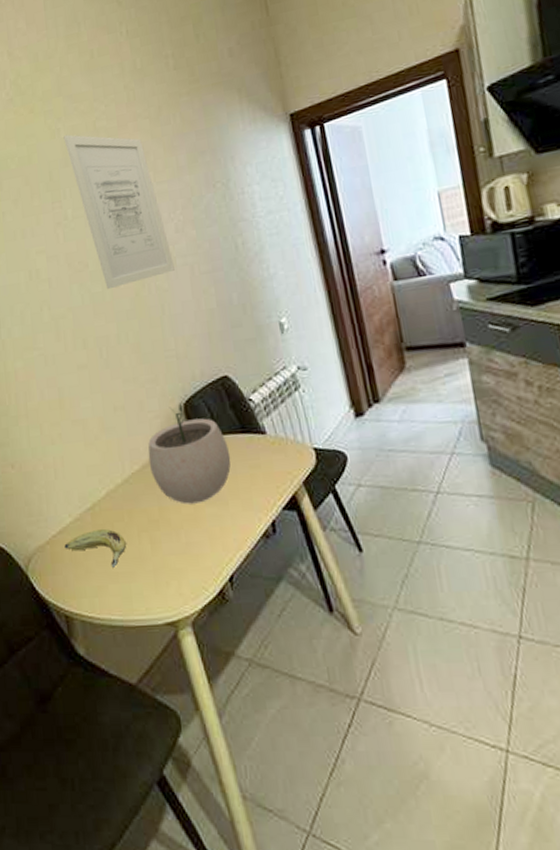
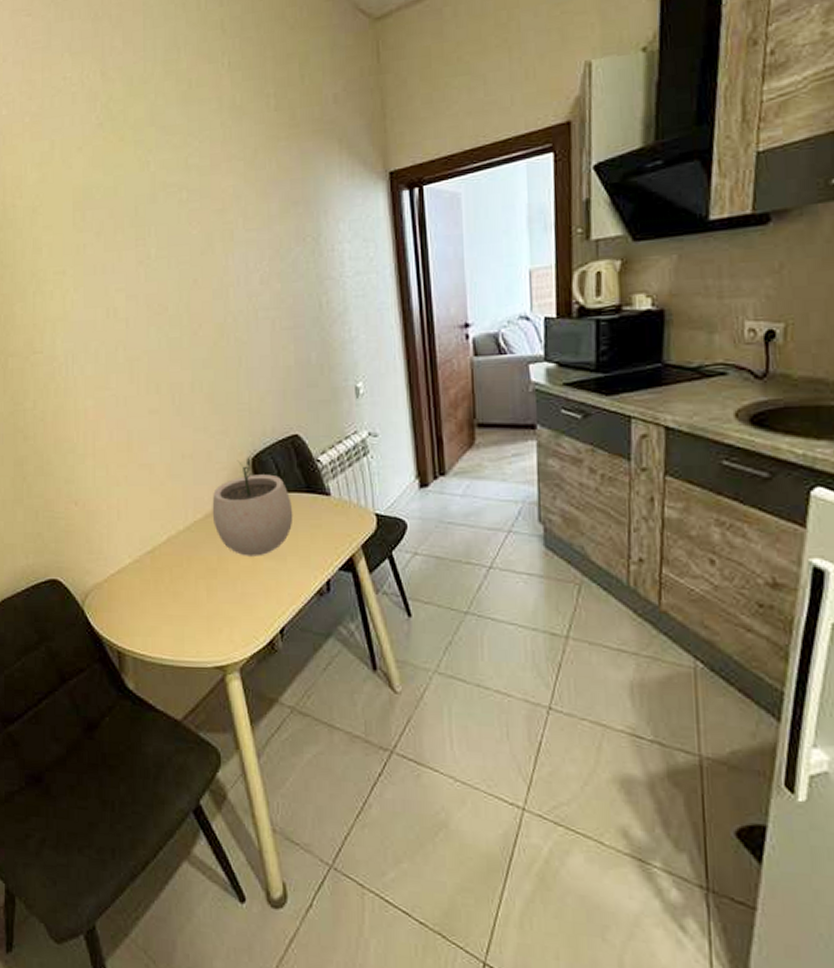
wall art: present [63,134,175,290] -> none [153,169,255,336]
fruit: present [64,528,126,567] -> none [122,572,182,610]

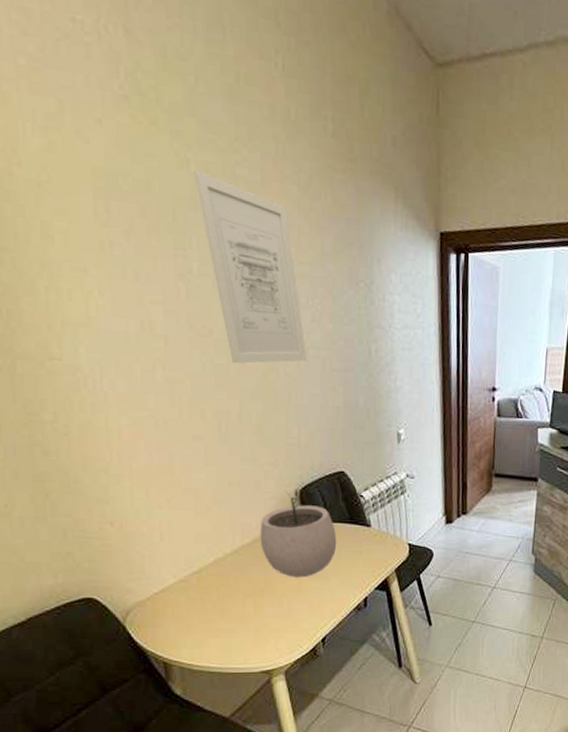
wall art: none [153,169,255,336] -> present [194,170,306,364]

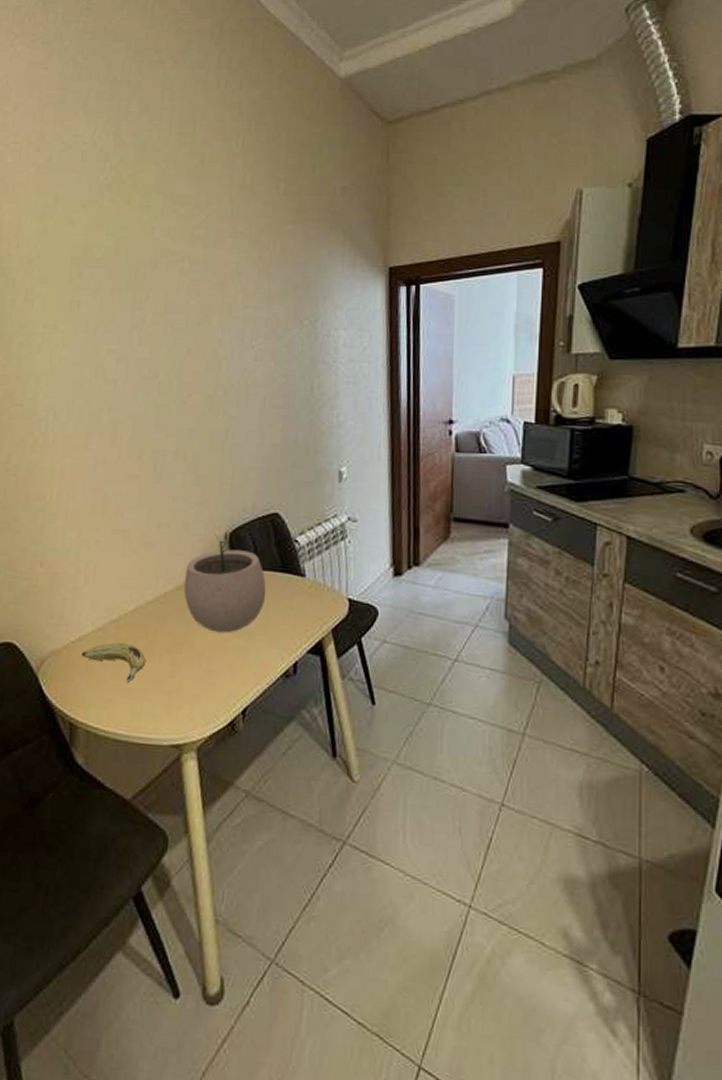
fruit: none [167,591,230,625] -> present [81,642,145,683]
wall art: present [194,170,306,364] -> none [157,236,247,404]

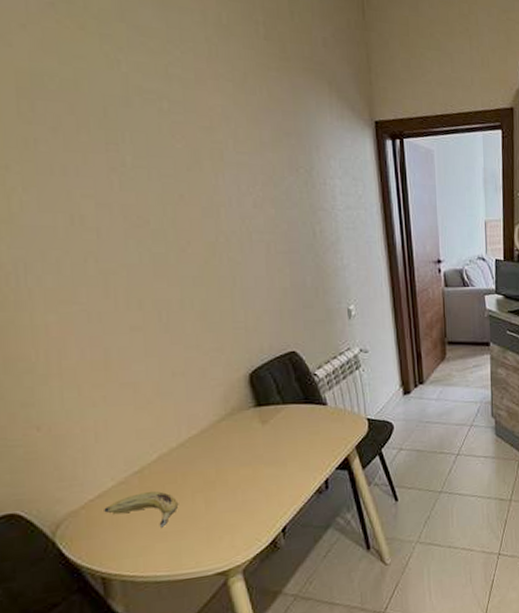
plant pot: present [183,531,267,633] -> none [208,373,293,466]

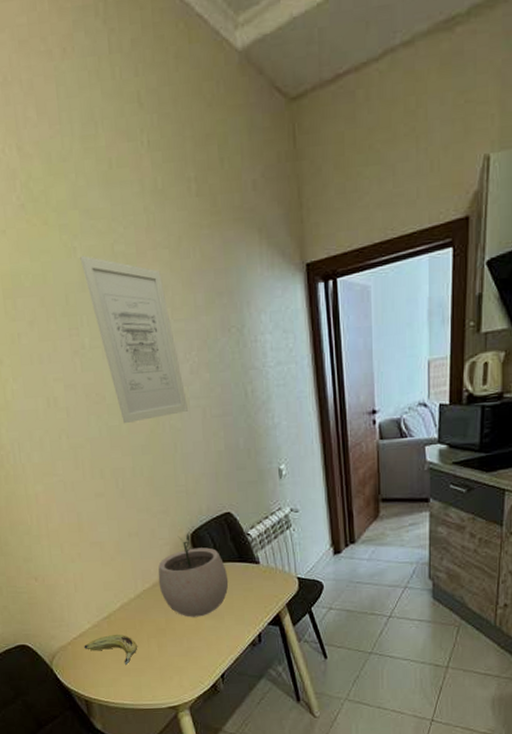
wall art: none [125,70,250,252] -> present [80,256,188,424]
plant pot: none [208,373,293,466] -> present [158,533,229,617]

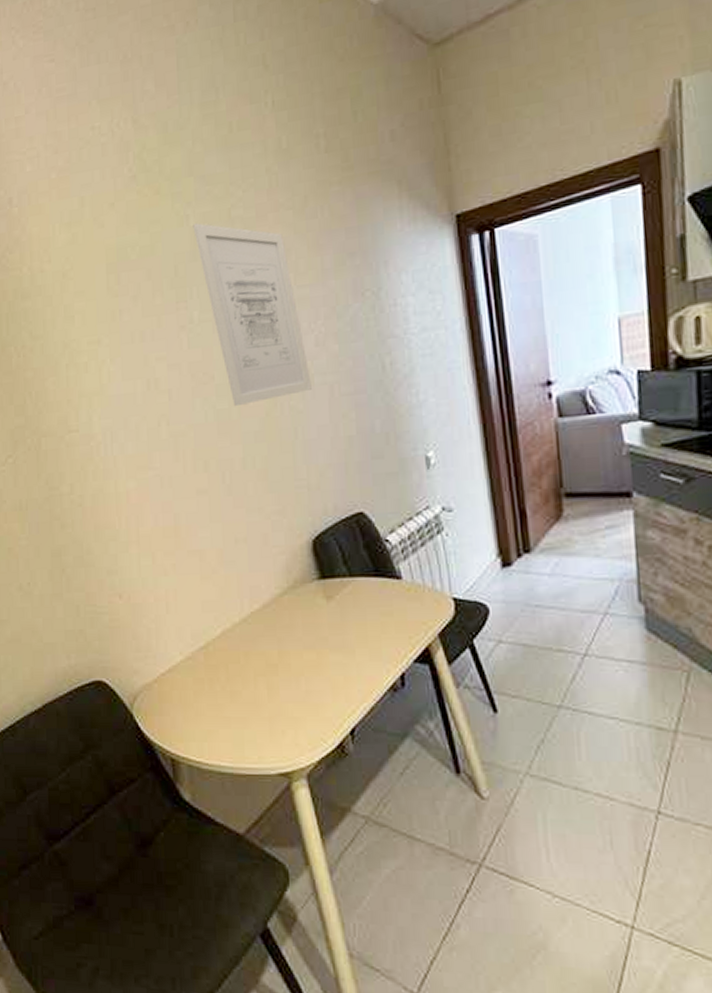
fruit: present [84,634,137,665] -> none [173,669,240,712]
plant pot: present [158,533,229,617] -> none [270,539,361,650]

